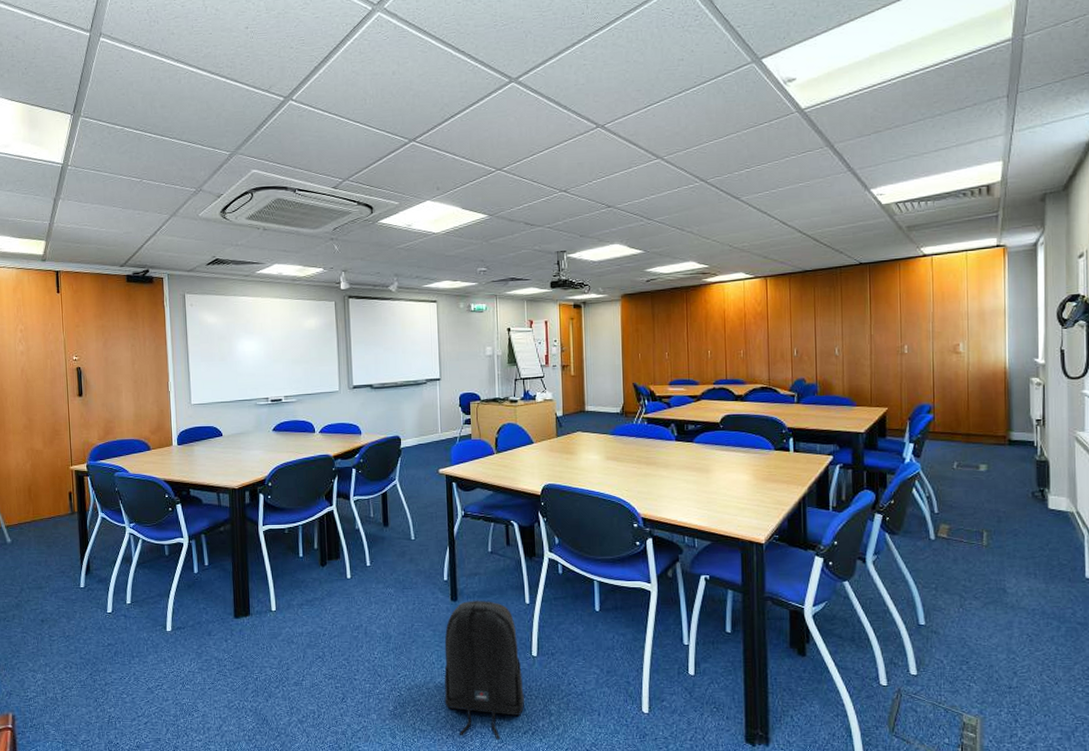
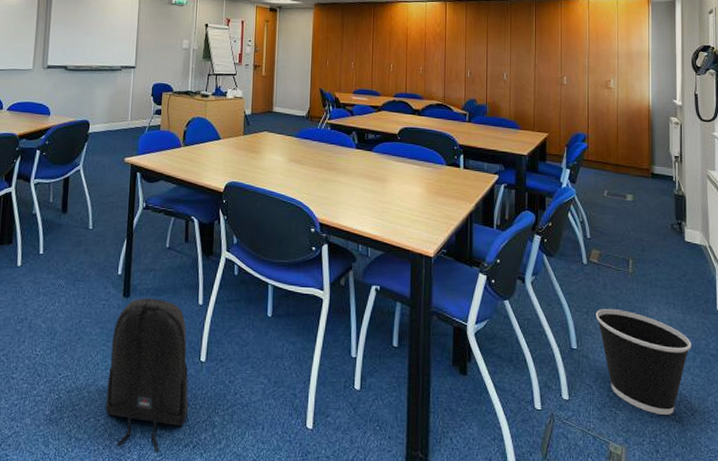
wastebasket: none [945,583,1055,685] -> present [595,309,691,415]

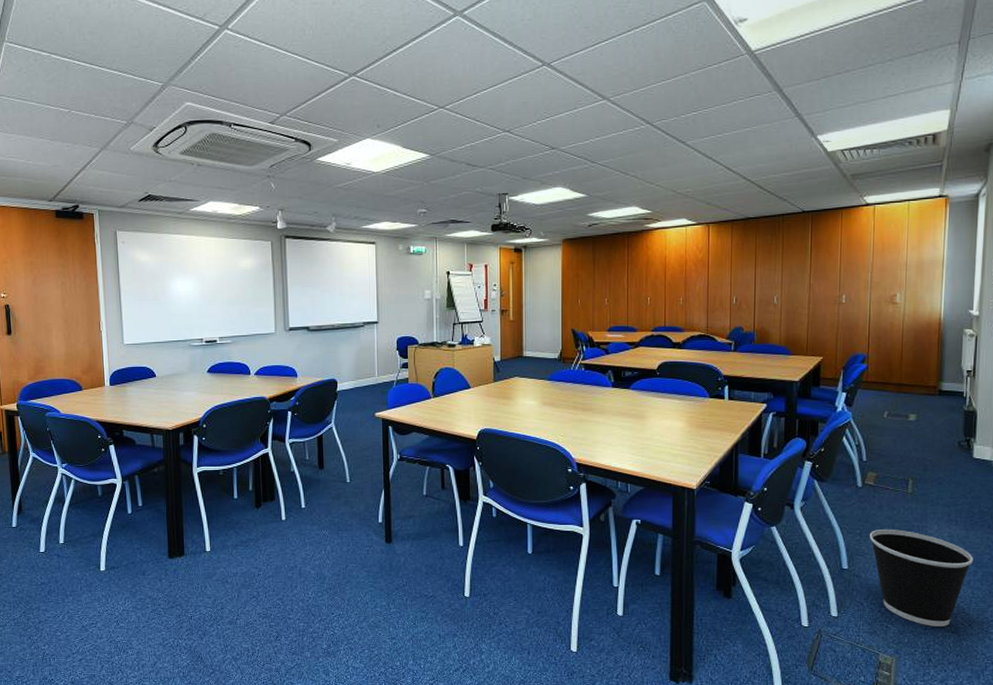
backpack: present [105,297,189,453] -> none [377,542,456,677]

